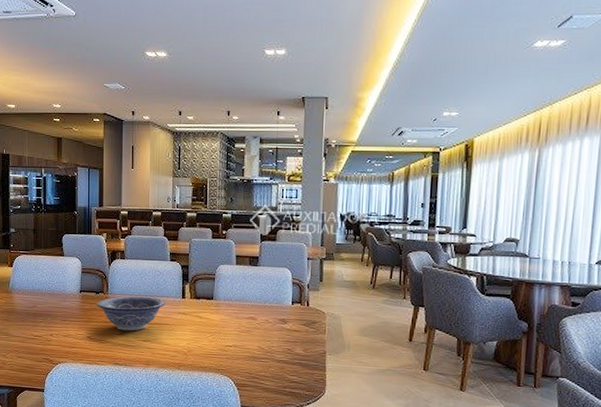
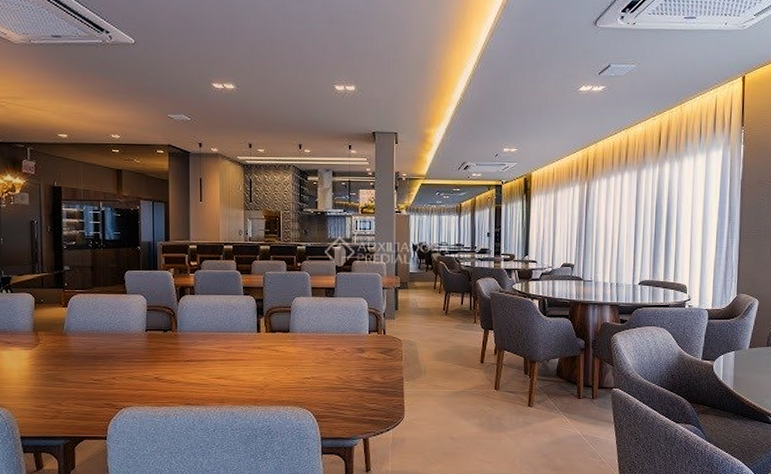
decorative bowl: present [97,296,165,331] -> none [165,332,239,369]

